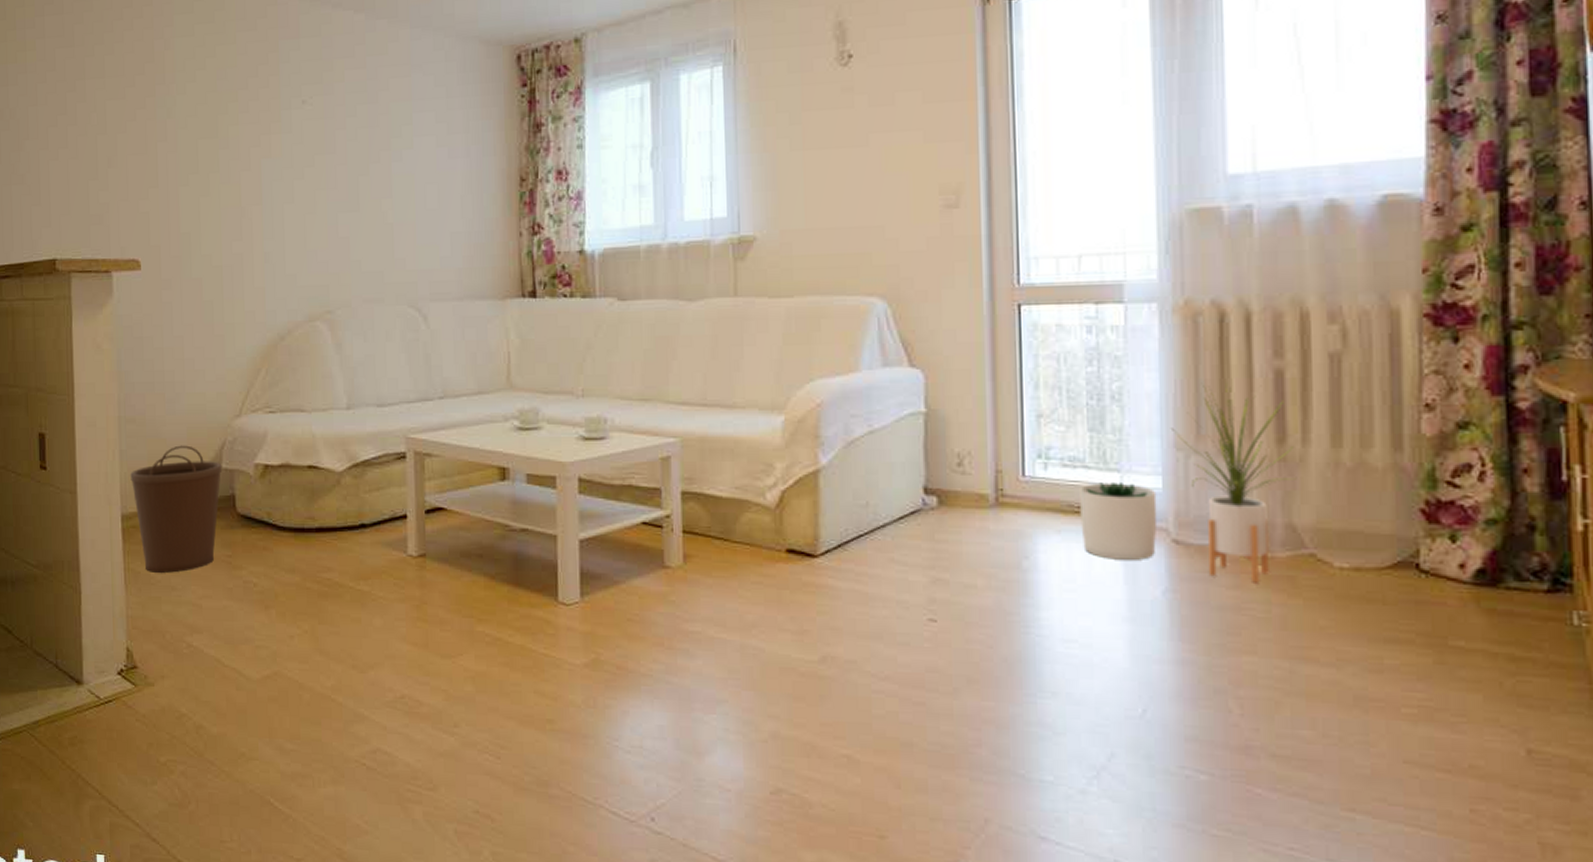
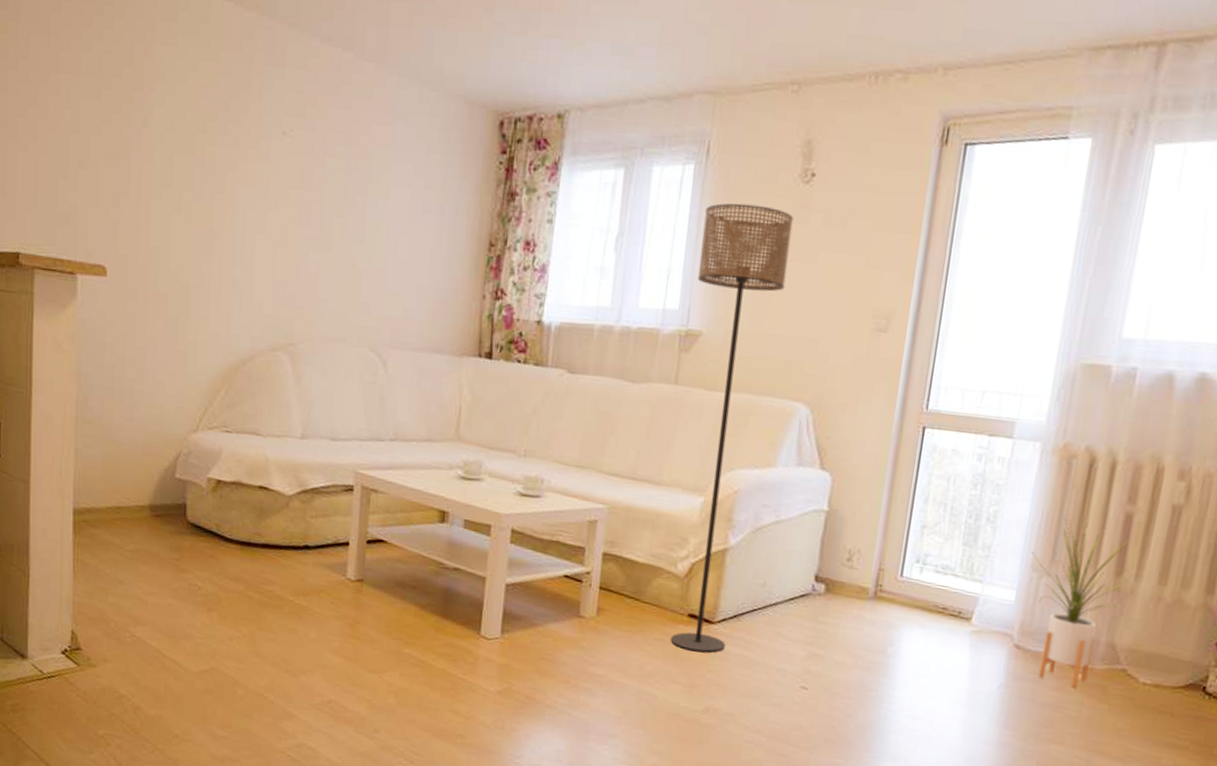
basket: present [130,445,222,573] -> none [84,451,176,568]
floor lamp: none [741,96,838,592] -> present [670,203,794,653]
planter: present [1080,483,1158,560] -> none [940,590,1009,659]

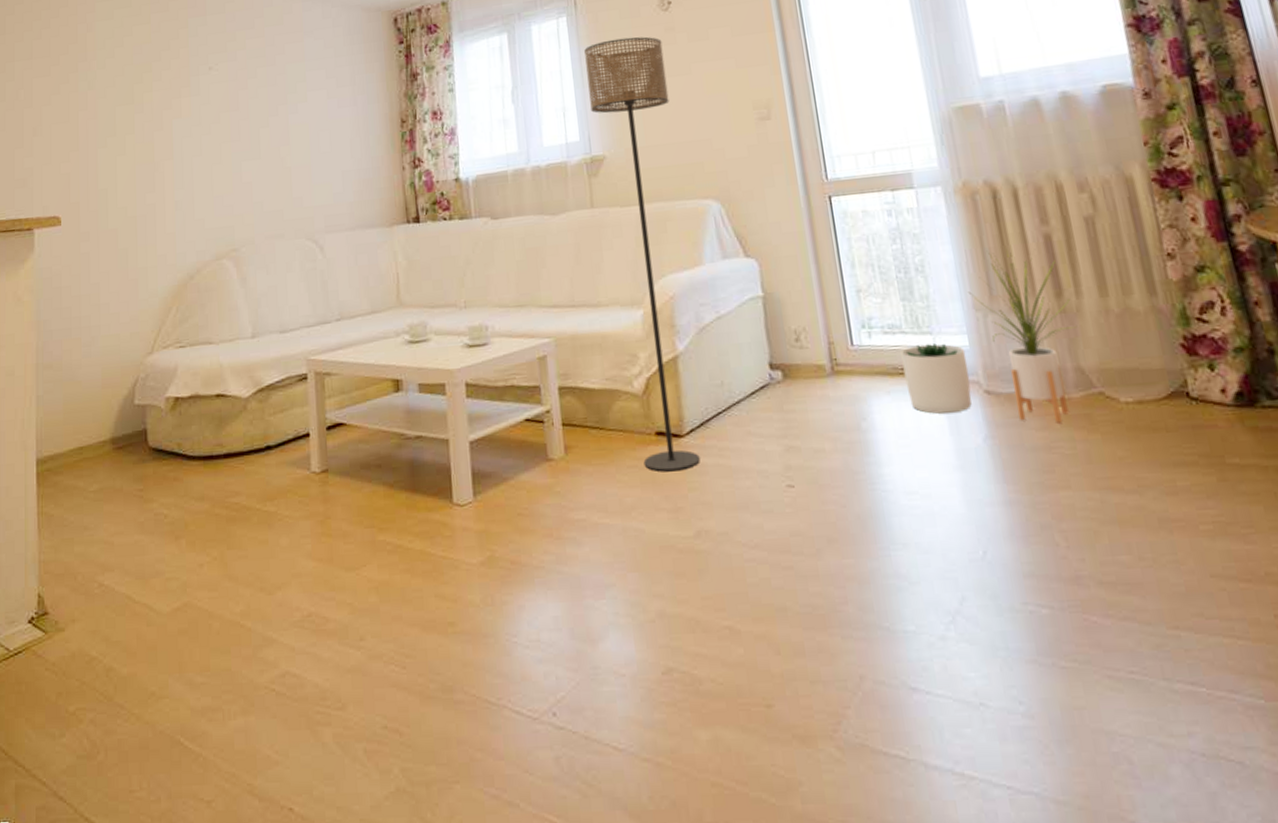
planter: none [940,590,1009,659] -> present [900,343,972,414]

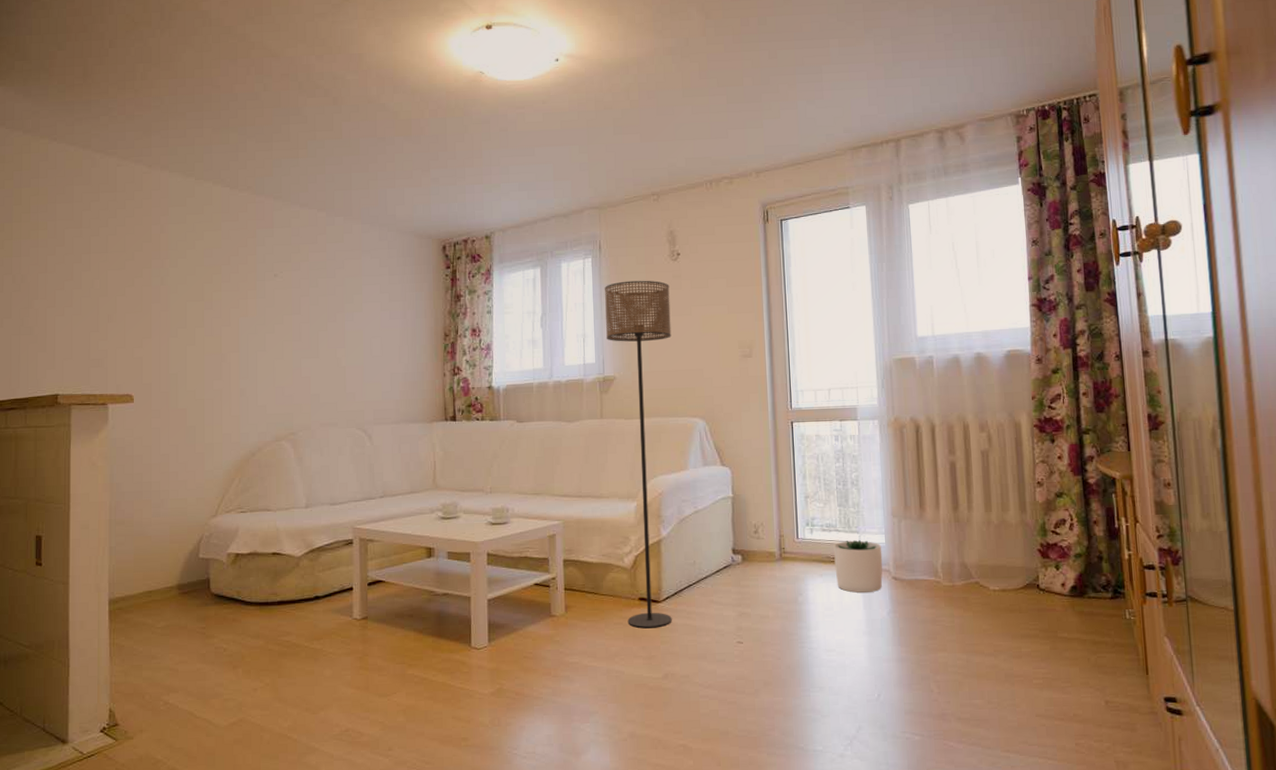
house plant: present [967,250,1076,423] -> none [888,472,965,603]

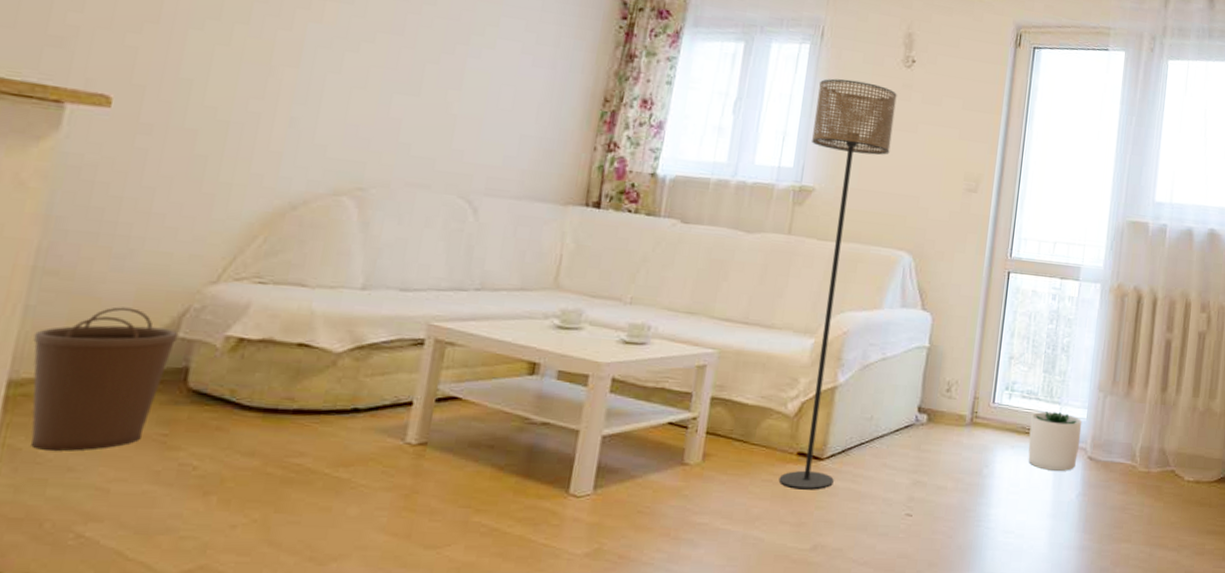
basket: none [118,541,200,645] -> present [31,307,179,451]

